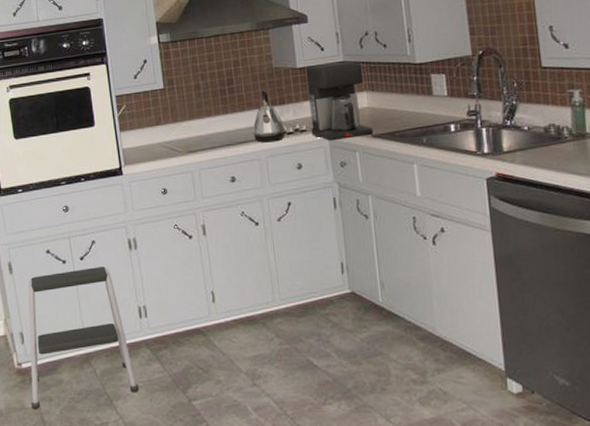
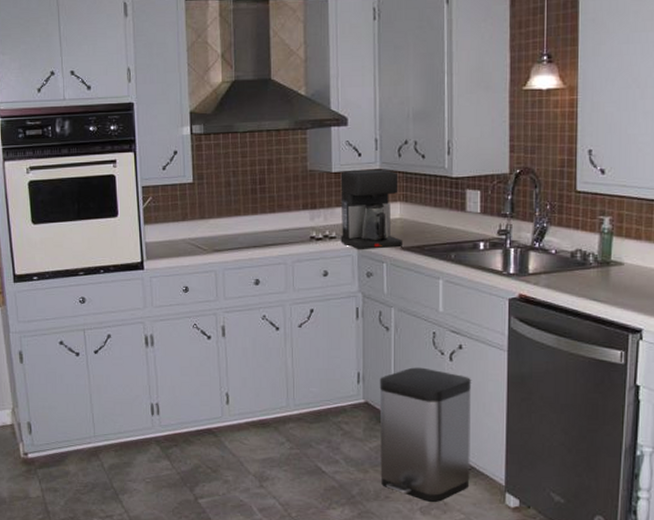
step stool: present [28,267,139,409] -> none [35,361,146,499]
kettle: present [252,89,286,143] -> none [281,191,314,247]
pedal bin: none [363,253,467,392] -> present [379,367,471,502]

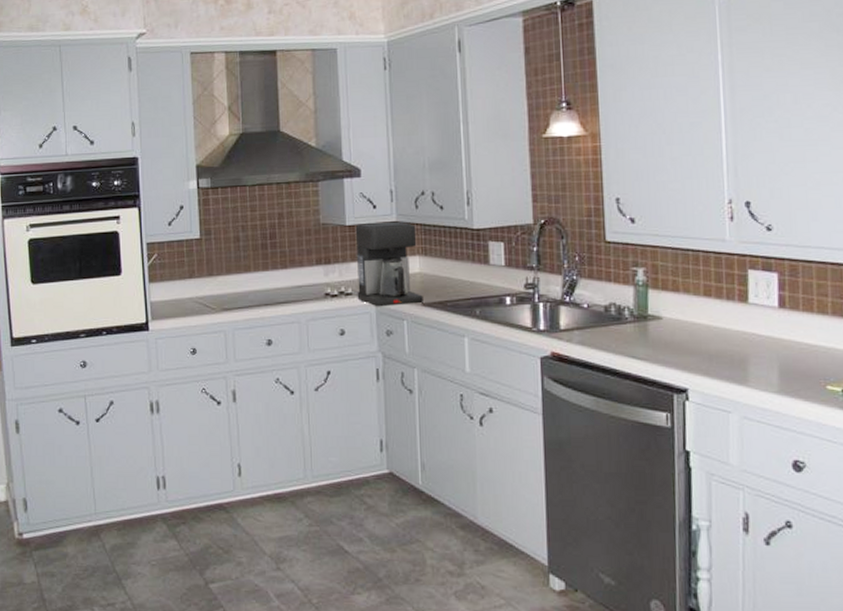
pedal bin: present [379,367,471,502] -> none [404,433,509,585]

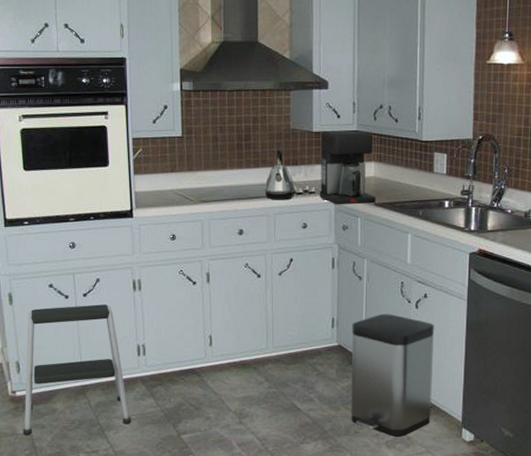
step stool: none [30,430,151,585] -> present [23,304,131,435]
kettle: none [294,246,329,305] -> present [264,148,295,200]
pedal bin: none [404,433,509,585] -> present [351,314,434,437]

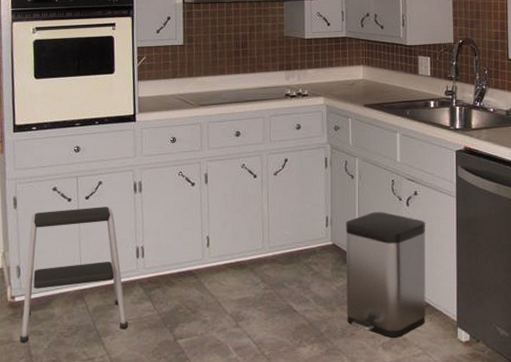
kettle: present [264,148,295,200] -> none [260,54,289,103]
coffee maker: present [319,130,376,205] -> none [312,37,365,107]

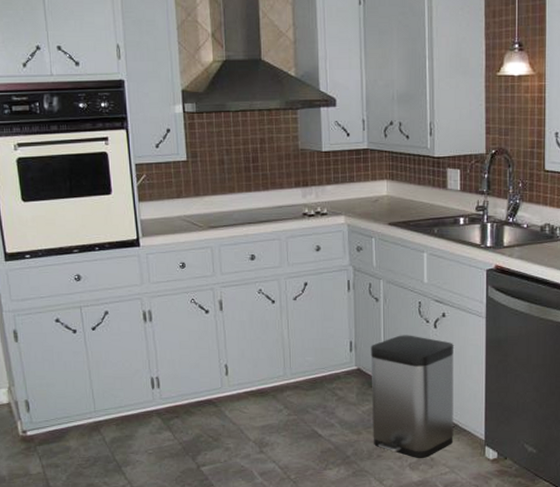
step stool: present [19,207,128,342] -> none [34,337,148,475]

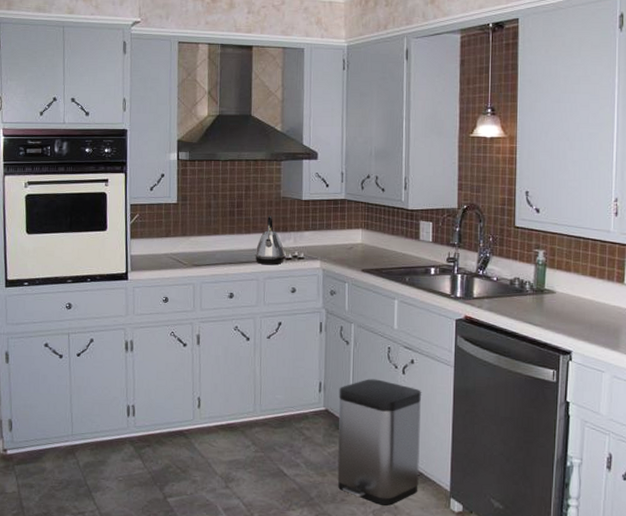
kettle: none [275,170,307,223] -> present [255,215,285,265]

